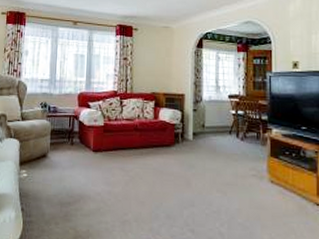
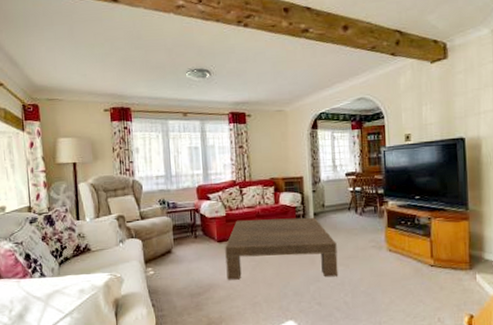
coffee table: none [99,131,215,204] -> present [225,217,339,280]

